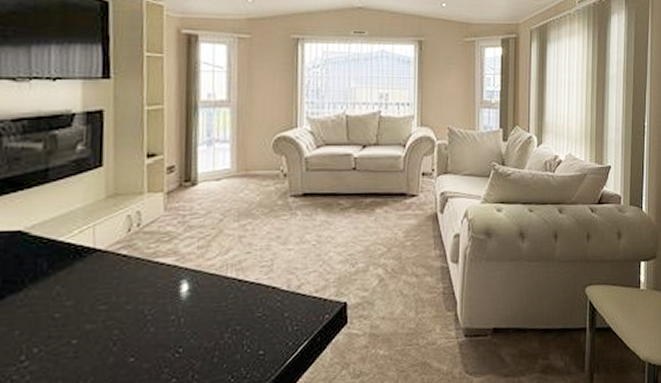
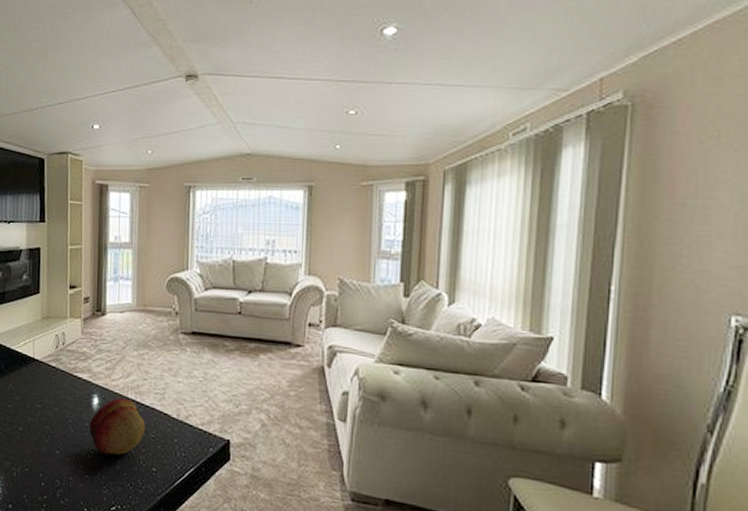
fruit: none [176,279,250,349] -> present [89,398,146,455]

